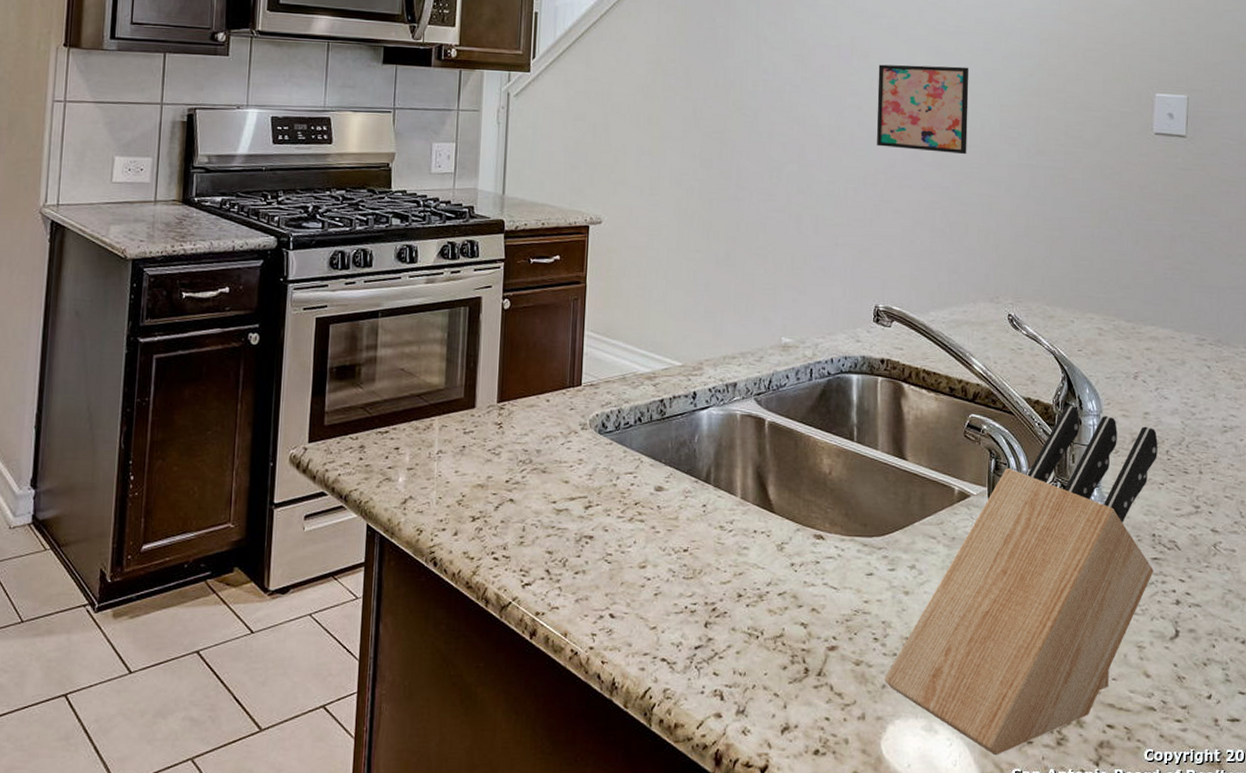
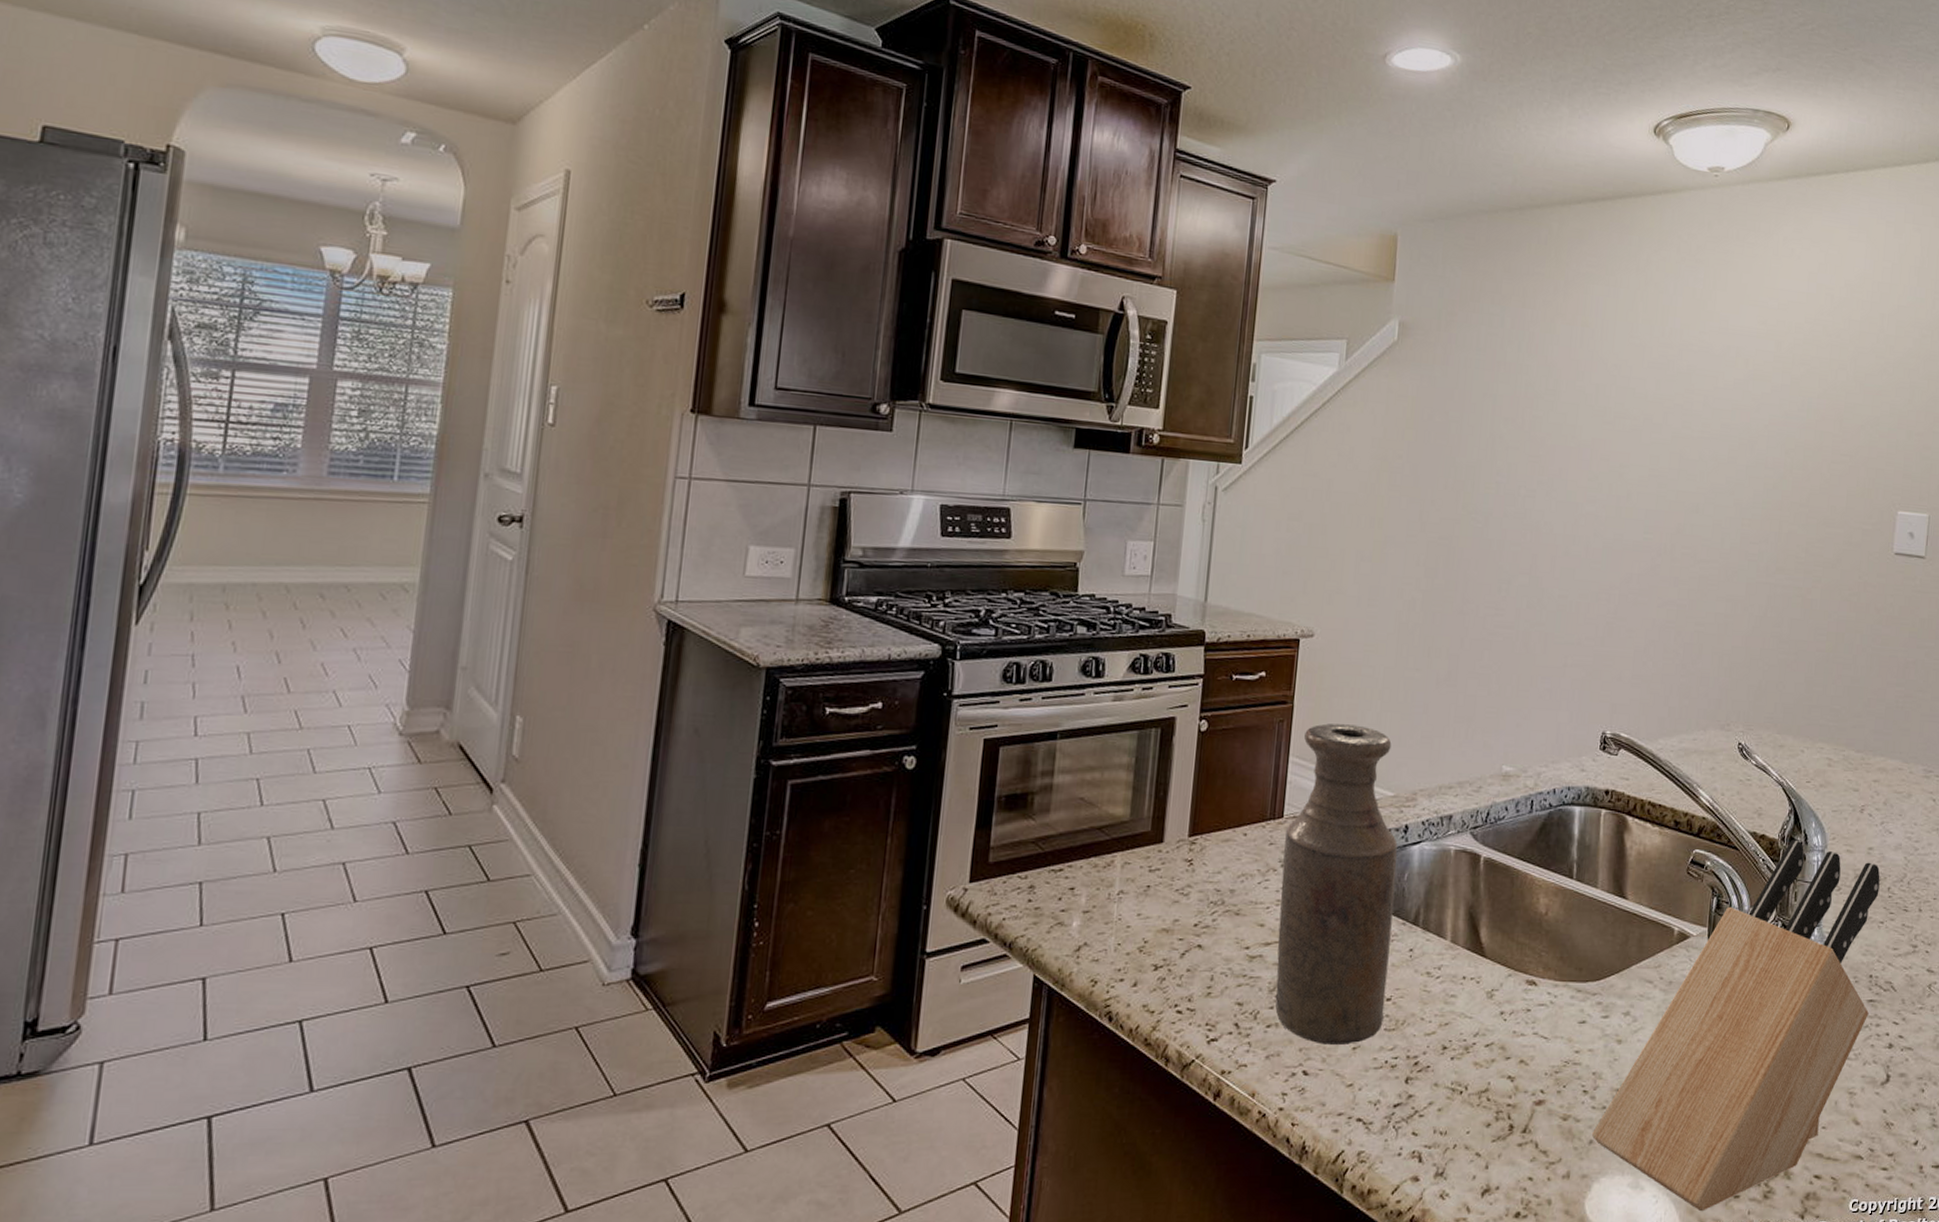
bottle: none [581,301,688,591] -> present [1275,723,1398,1045]
wall art: present [876,64,969,155] -> none [1613,469,1713,571]

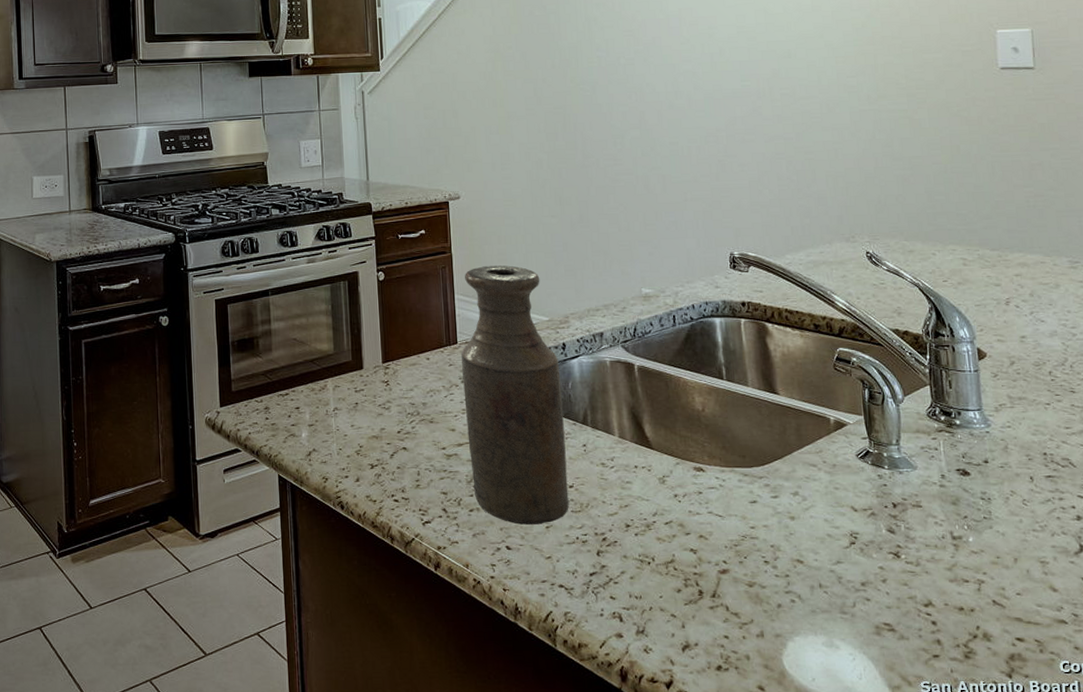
knife block: present [1592,839,1880,1212] -> none [779,333,1049,669]

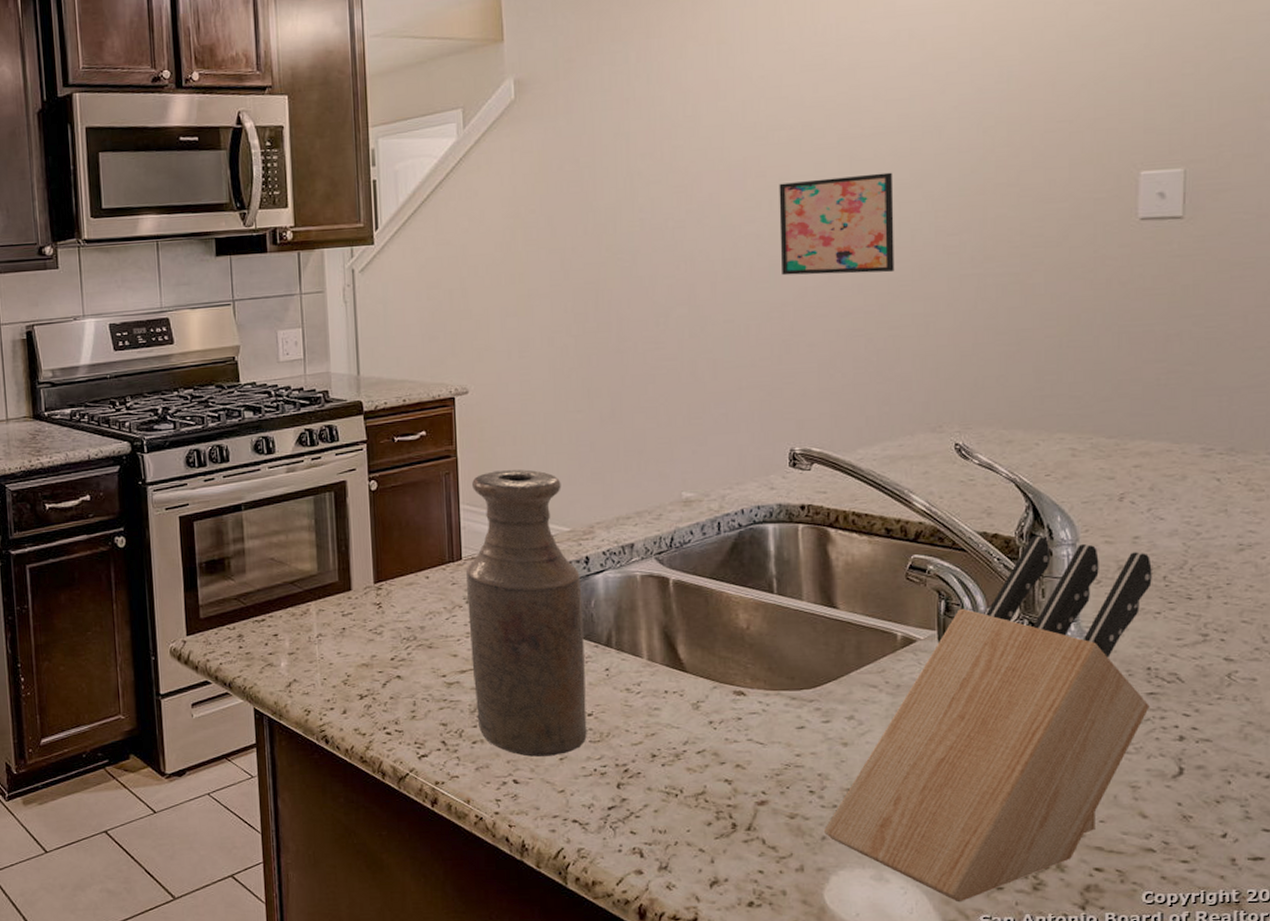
wall art: none [708,25,806,107] -> present [779,172,895,276]
knife block: none [779,333,1049,669] -> present [824,536,1152,903]

